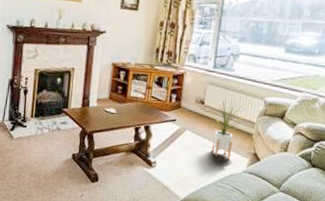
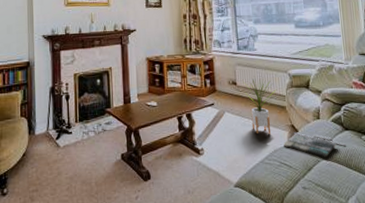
architectural model: none [241,161,308,191] -> present [284,132,346,158]

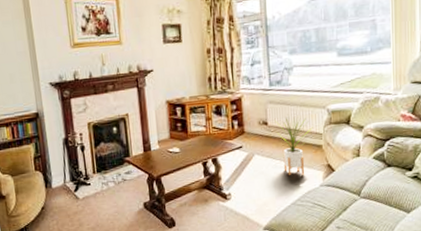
architectural model: present [284,132,346,158] -> none [318,172,387,197]

